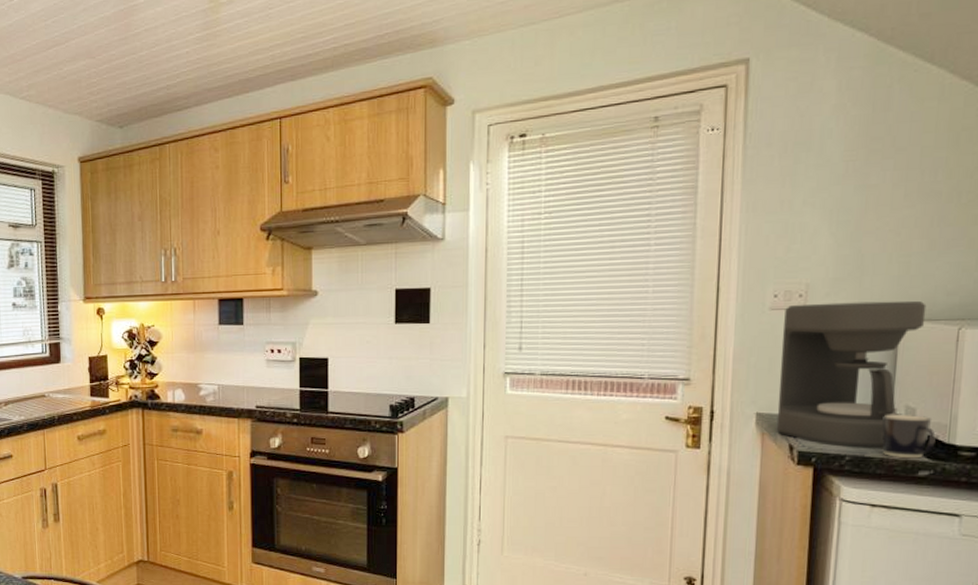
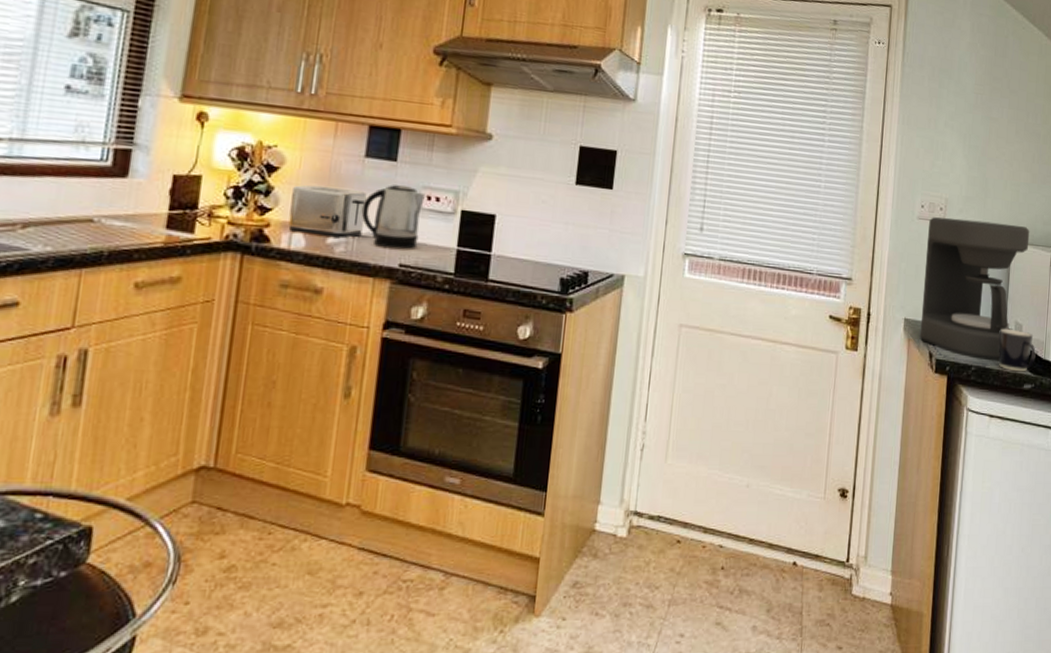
toaster: none [170,351,226,391] -> present [288,185,367,239]
kettle: none [222,342,269,395] -> present [361,184,425,250]

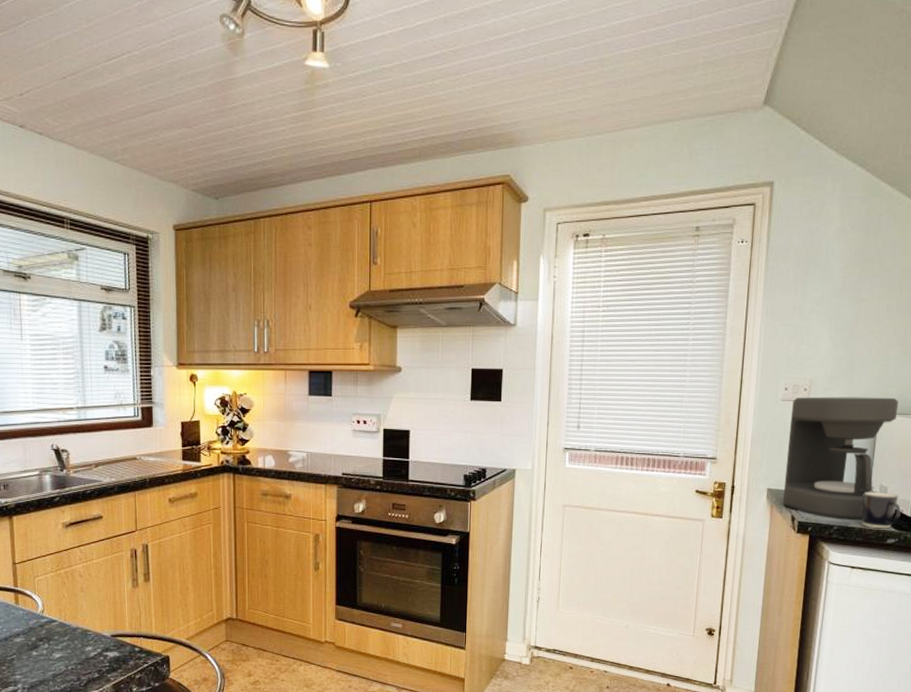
toaster: present [288,185,367,239] -> none [261,420,314,458]
kettle: present [361,184,425,250] -> none [311,413,355,463]

